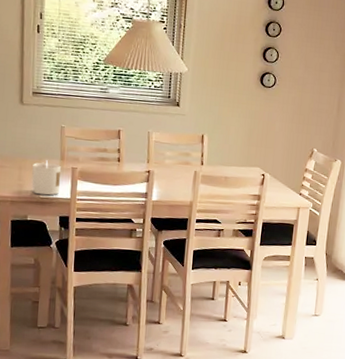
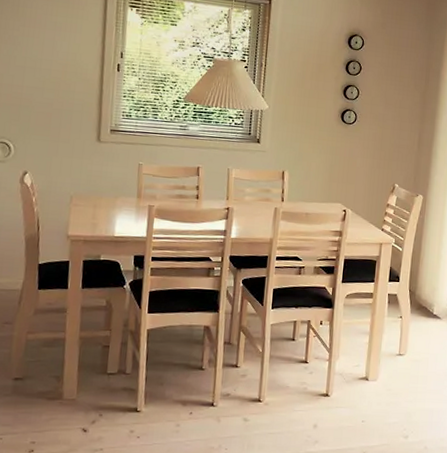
candle: present [32,160,61,196] -> none [106,198,138,234]

